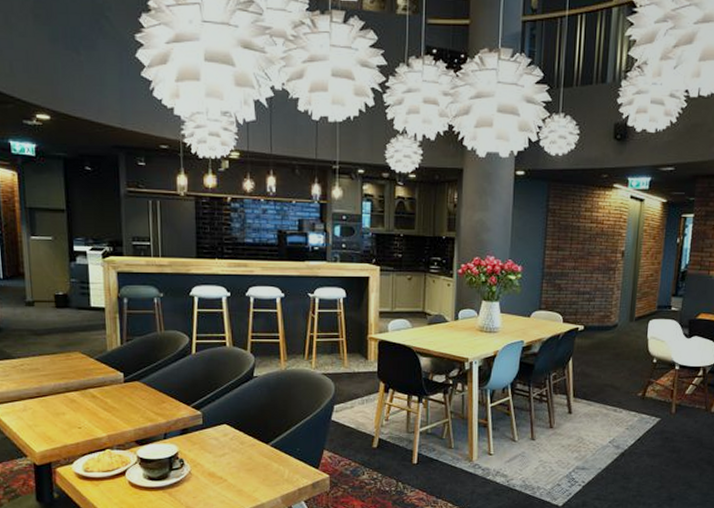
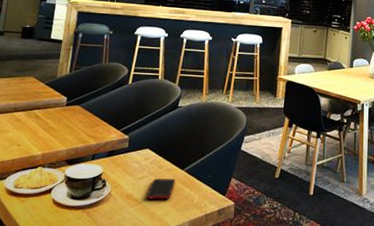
cell phone: none [231,453,261,476] -> present [146,178,175,200]

